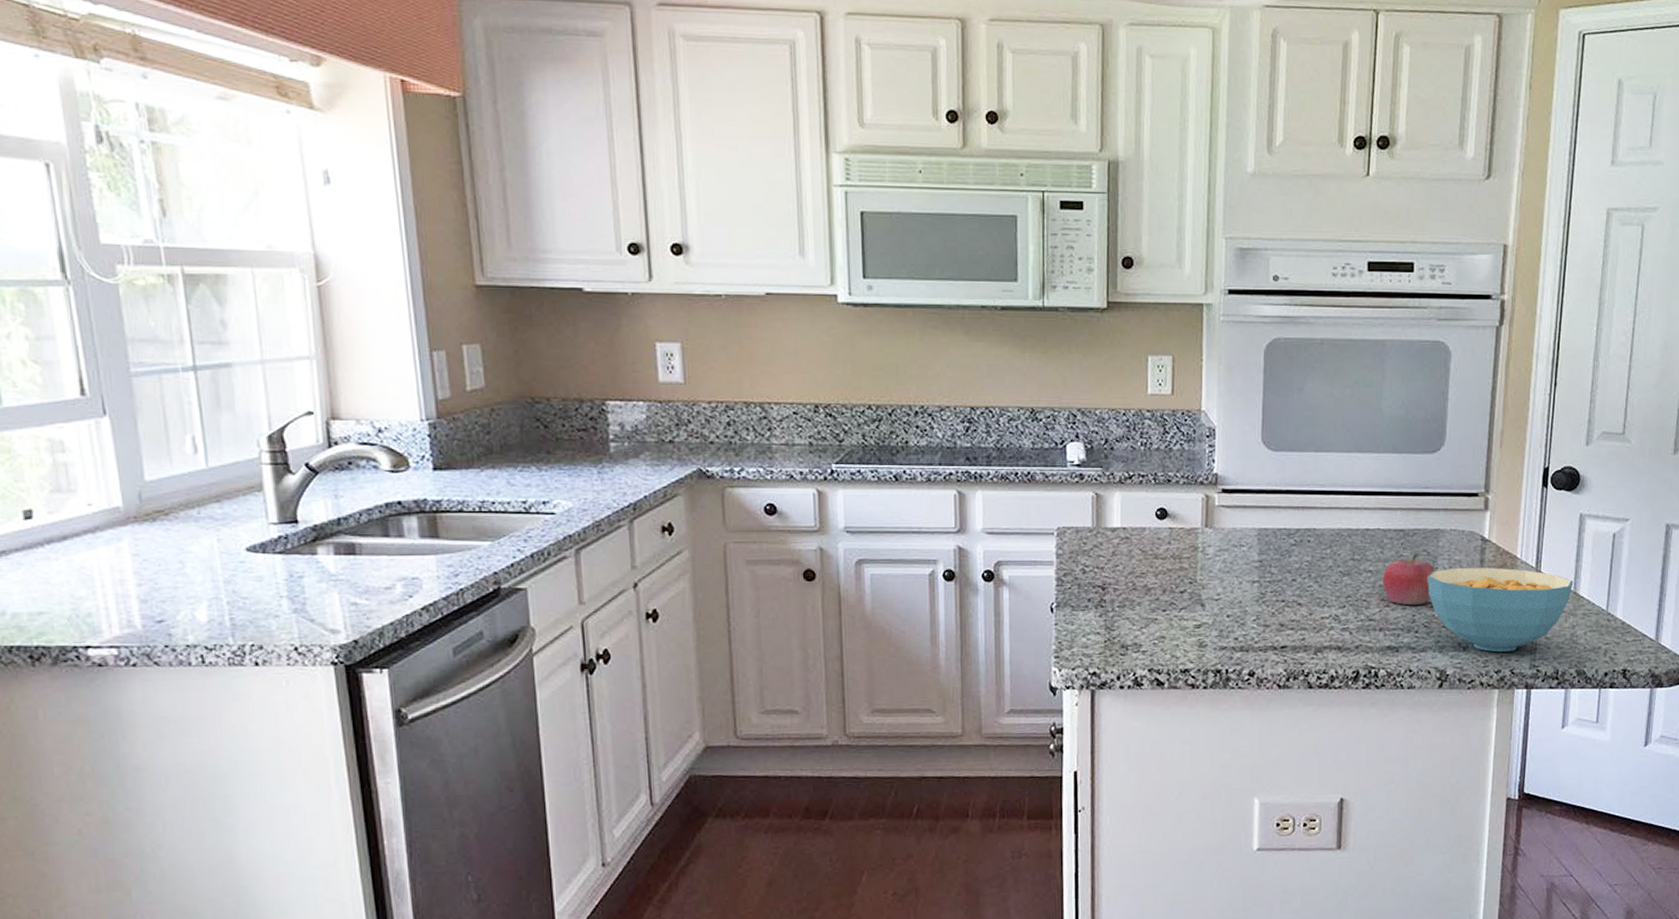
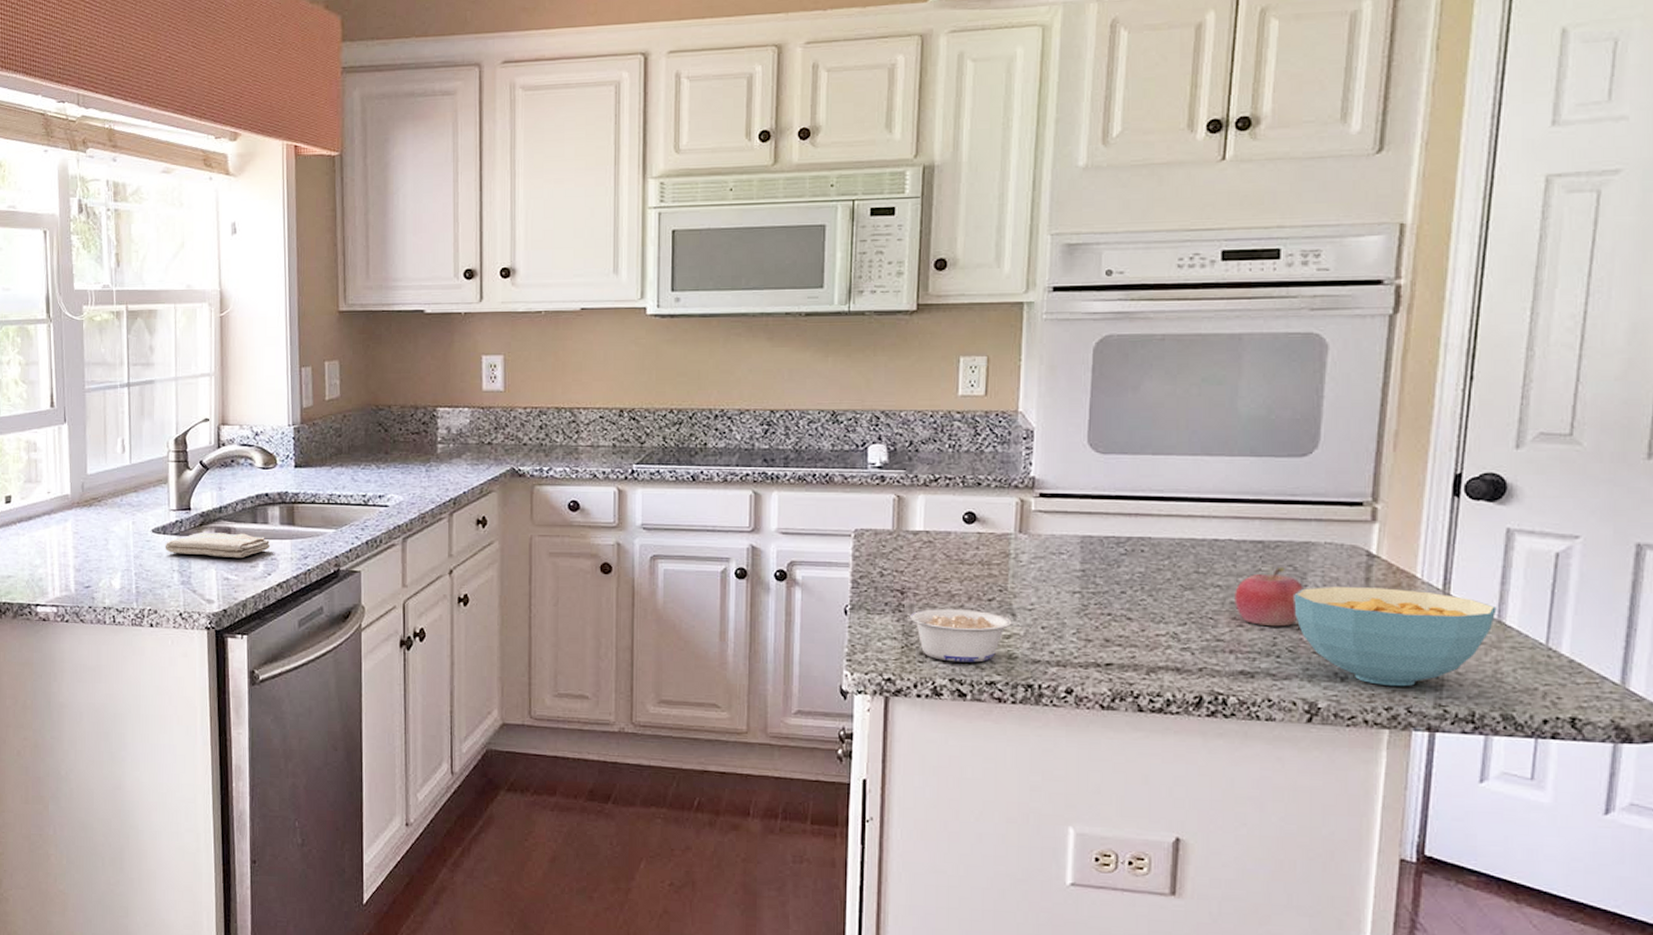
washcloth: none [266,549,410,579] -> present [165,533,271,559]
legume: none [1107,602,1202,653] -> present [906,609,1012,663]

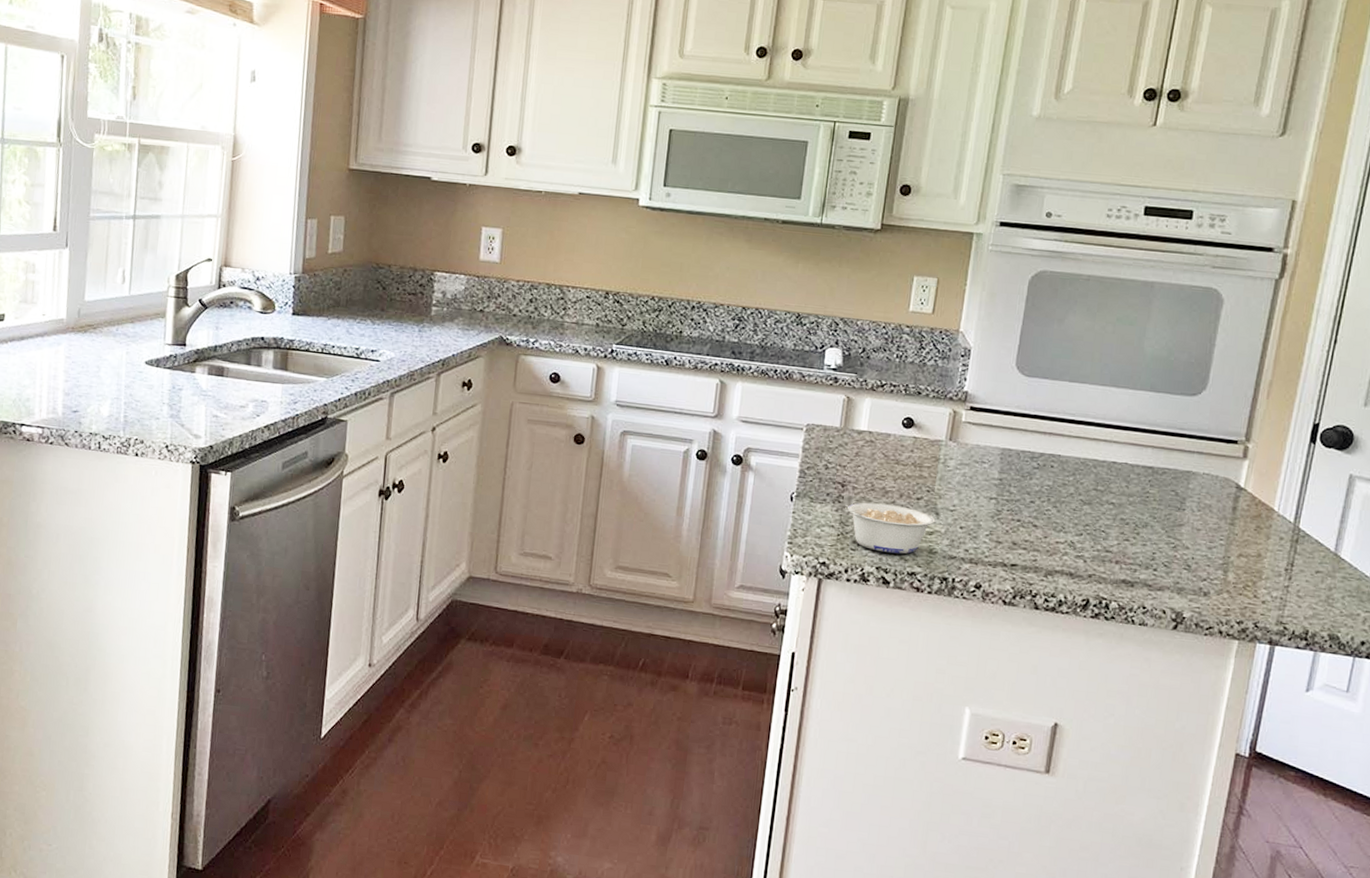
washcloth: present [165,533,271,559] -> none [157,368,262,398]
fruit: present [1235,566,1303,627] -> none [1124,490,1182,544]
cereal bowl: present [1294,587,1497,687] -> none [1172,511,1335,605]

